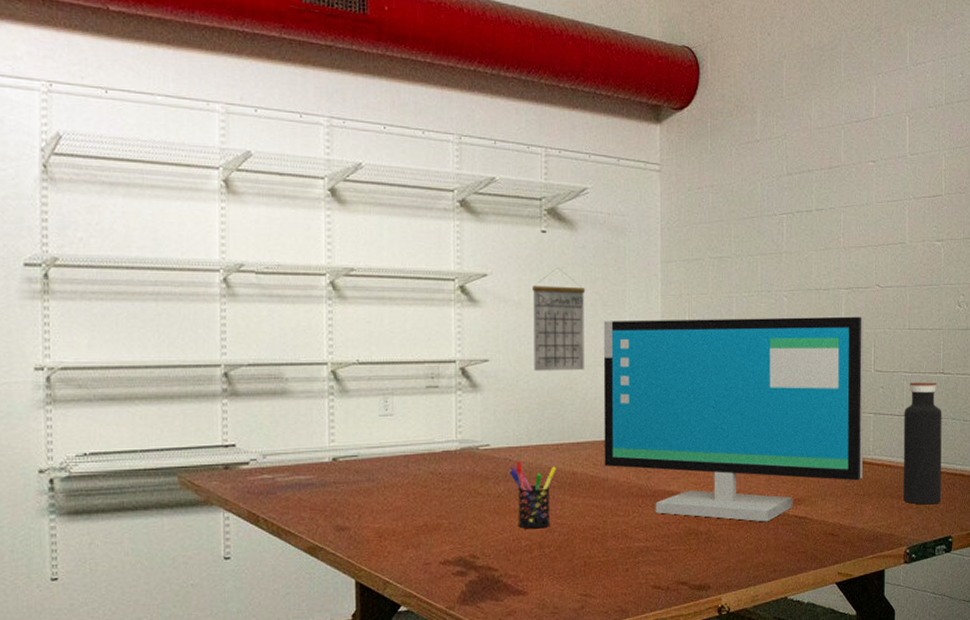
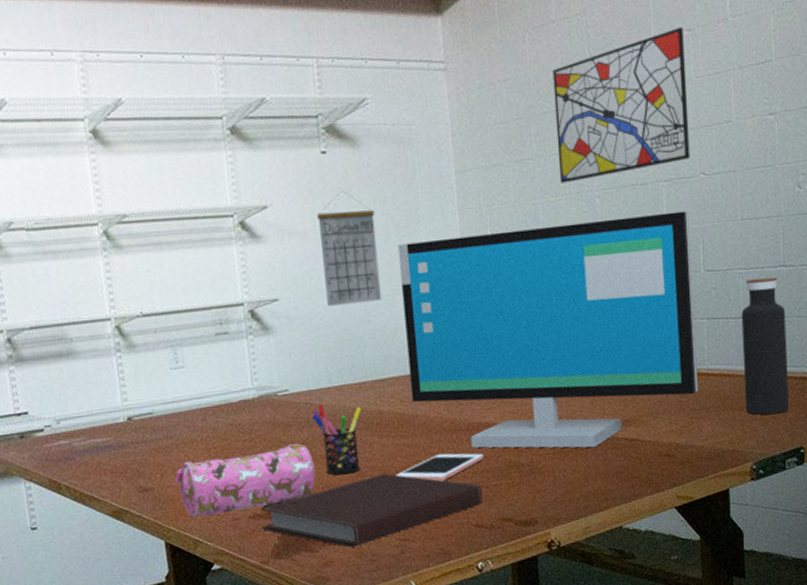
pencil case: none [371,496,508,560] -> present [174,443,316,518]
notebook: none [451,531,661,599] -> present [259,473,482,548]
cell phone: none [583,516,665,543] -> present [395,453,483,482]
wall art: none [753,157,869,282] -> present [552,26,690,183]

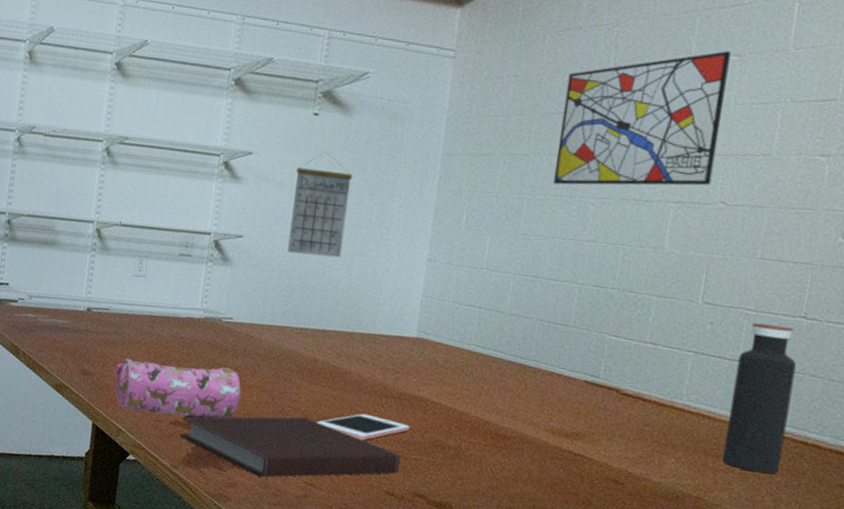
pen holder: present [312,405,362,475] -> none [249,339,298,409]
computer monitor: present [397,211,698,448] -> none [349,210,697,452]

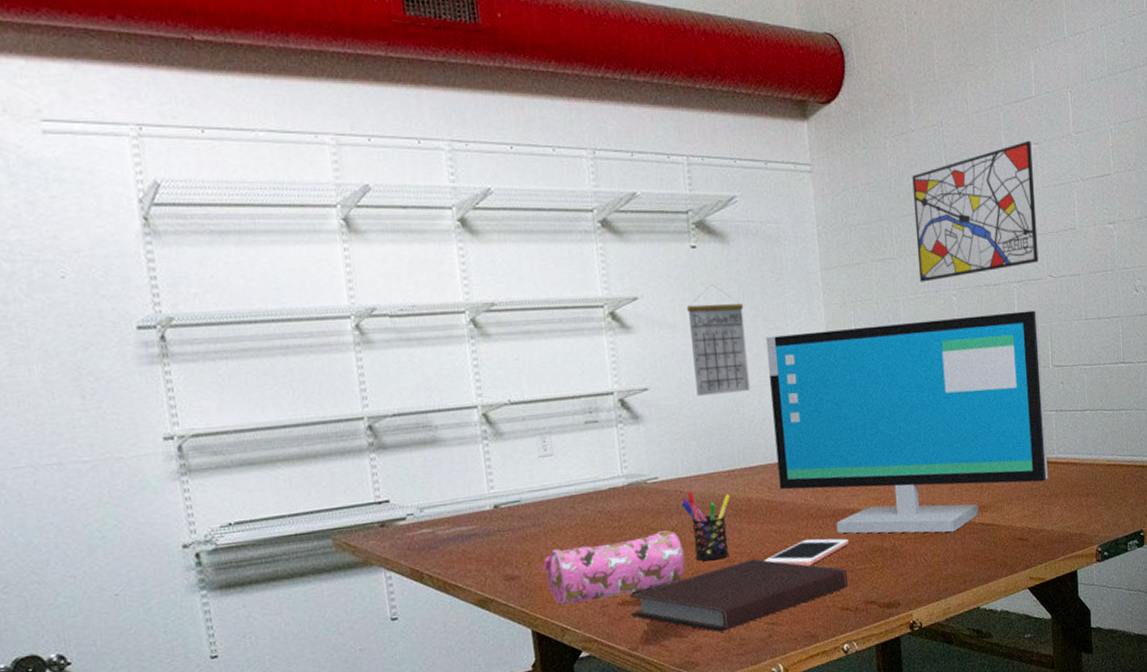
pen holder: none [249,339,298,409] -> present [681,492,731,561]
computer monitor: none [349,210,697,452] -> present [765,310,1048,534]
water bottle: present [722,323,797,475] -> none [1086,373,1131,501]

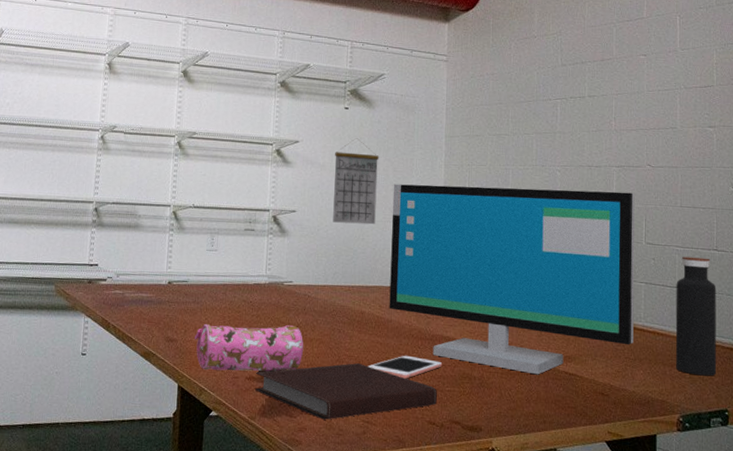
pen holder: present [681,492,731,561] -> none [307,298,348,358]
wall art: present [912,140,1039,282] -> none [528,52,640,157]
water bottle: none [1086,373,1131,501] -> present [675,256,717,376]

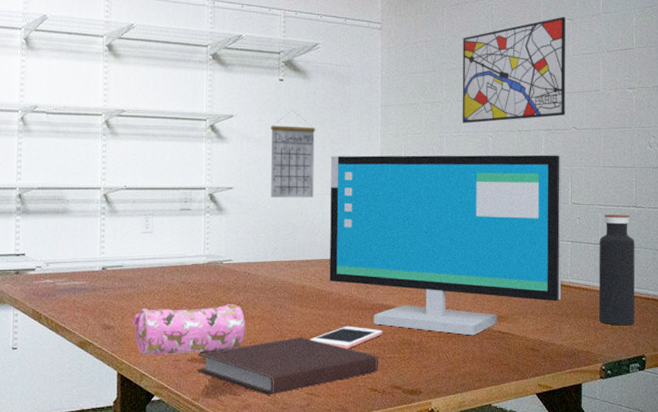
wall art: none [528,52,640,157] -> present [462,16,566,123]

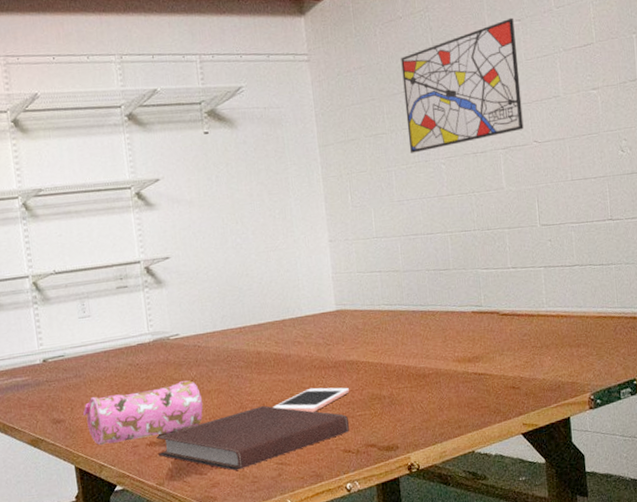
calendar: present [271,111,316,198] -> none [201,165,258,262]
computer monitor: present [329,155,562,336] -> none [270,174,538,383]
water bottle: present [598,214,635,326] -> none [574,229,623,351]

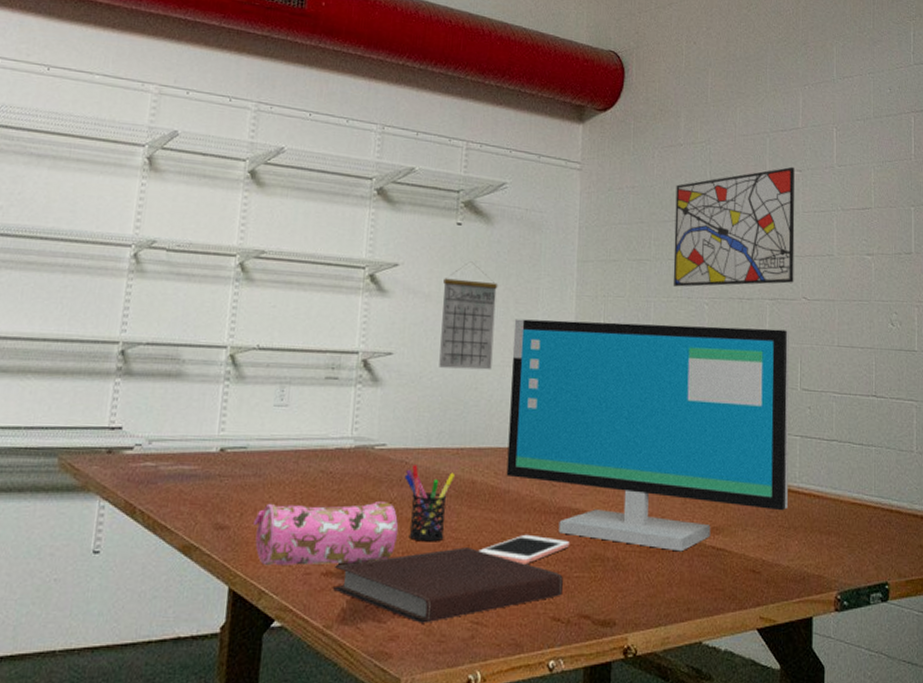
pen holder: none [199,347,243,407] -> present [404,465,456,542]
calendar: none [201,165,258,262] -> present [439,261,498,370]
computer monitor: none [270,174,538,383] -> present [506,319,790,552]

